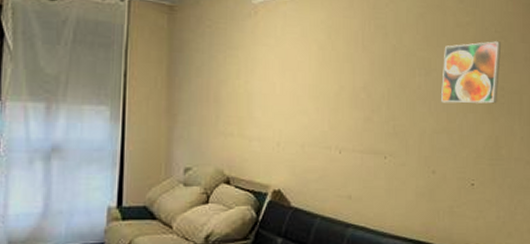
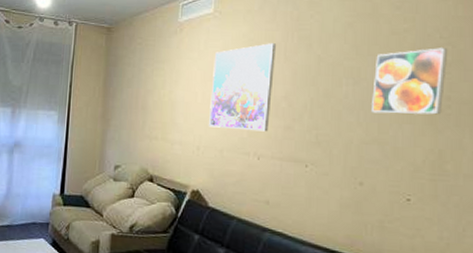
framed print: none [289,31,355,124] -> present [209,43,277,132]

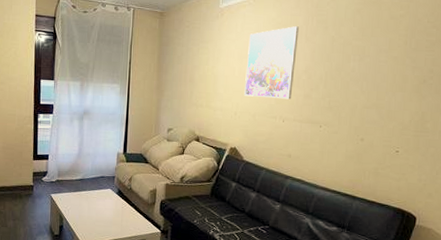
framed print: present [372,48,447,115] -> none [373,30,432,84]

